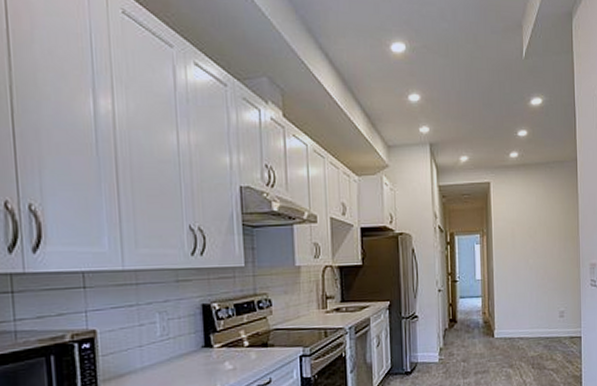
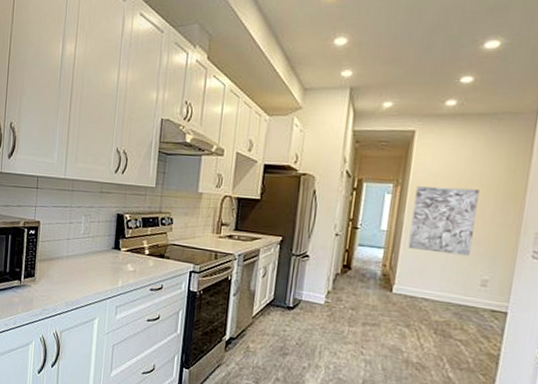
wall art: none [499,232,548,294] -> present [408,186,480,256]

